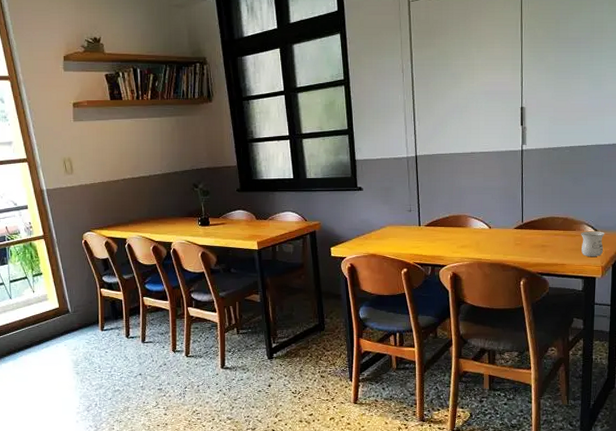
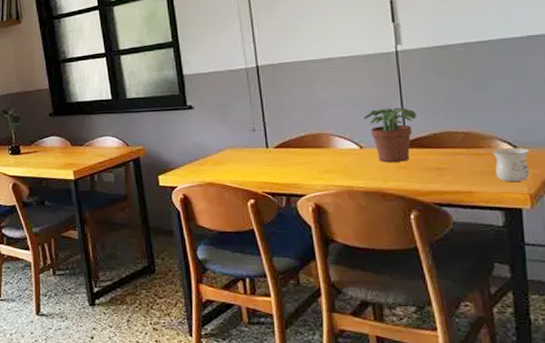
potted plant: none [493,196,532,240] -> present [363,107,417,162]

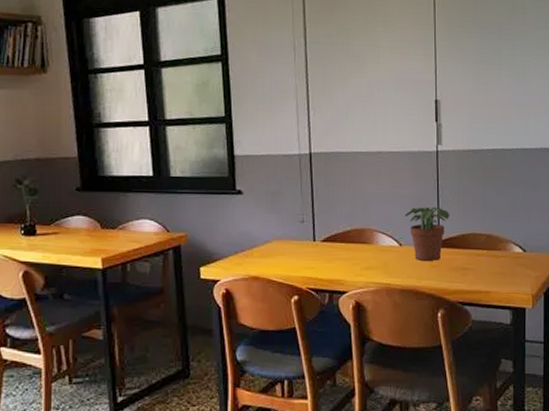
mug: present [493,147,530,182] -> none [507,251,535,284]

